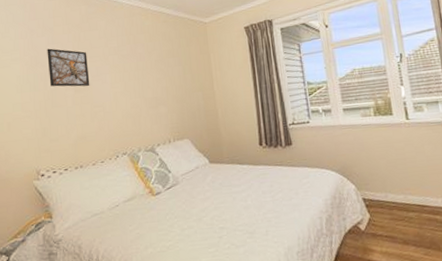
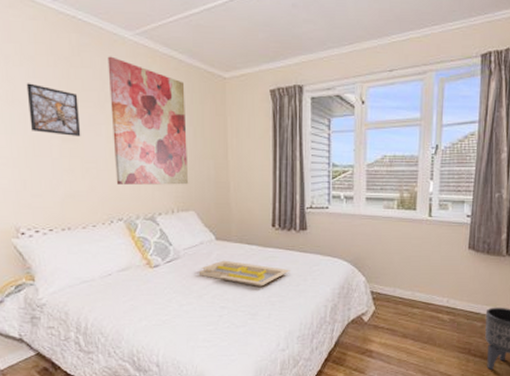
wall art: none [110,19,182,123] -> present [107,56,189,185]
serving tray: none [197,181,282,205] -> present [200,260,290,287]

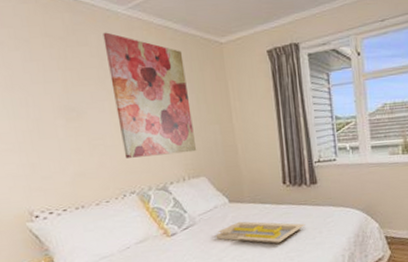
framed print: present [26,83,81,137] -> none [24,66,85,116]

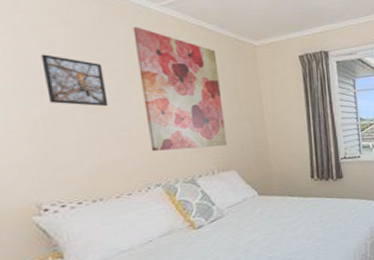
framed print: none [24,66,85,116] -> present [41,54,109,107]
serving tray: present [217,221,305,244] -> none [245,213,331,234]

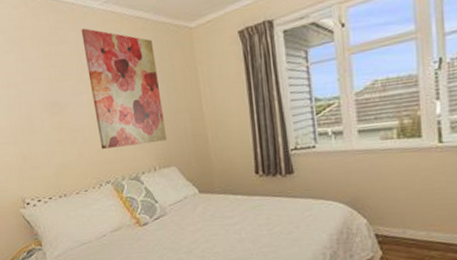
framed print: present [41,54,109,107] -> none [17,66,66,111]

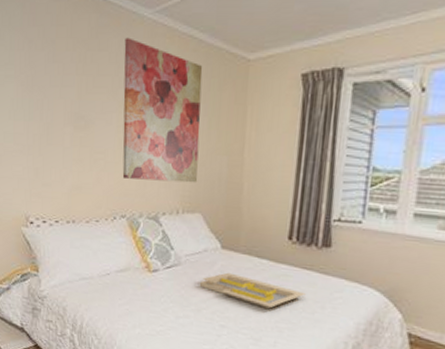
serving tray: none [187,212,280,238] -> present [200,272,306,309]

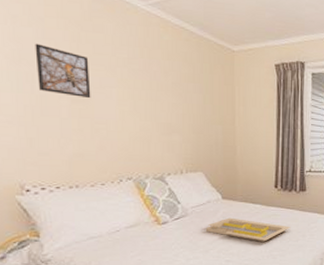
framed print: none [45,68,93,126] -> present [35,43,91,99]
wall art: present [122,37,203,183] -> none [120,23,198,148]

